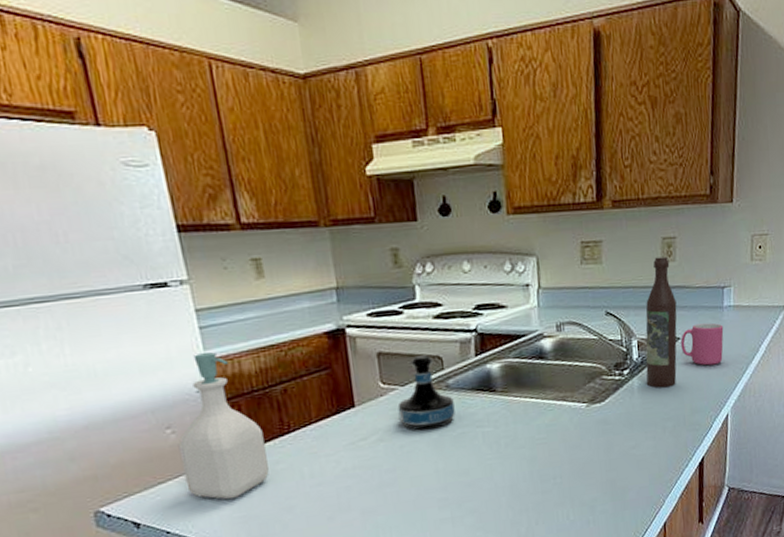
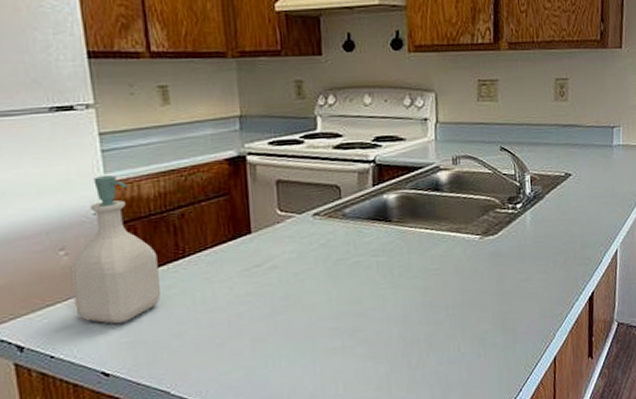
tequila bottle: present [397,355,455,431] -> none [294,184,351,259]
wine bottle: present [645,256,677,389] -> none [538,96,569,223]
mug: present [681,323,724,366] -> none [572,160,613,202]

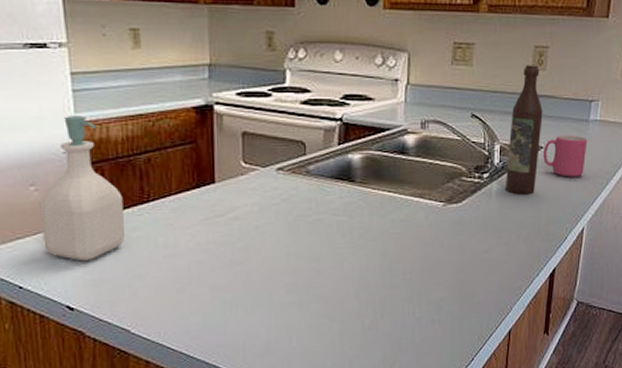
wine bottle: none [538,96,569,223] -> present [504,65,543,195]
mug: none [572,160,613,202] -> present [543,135,588,177]

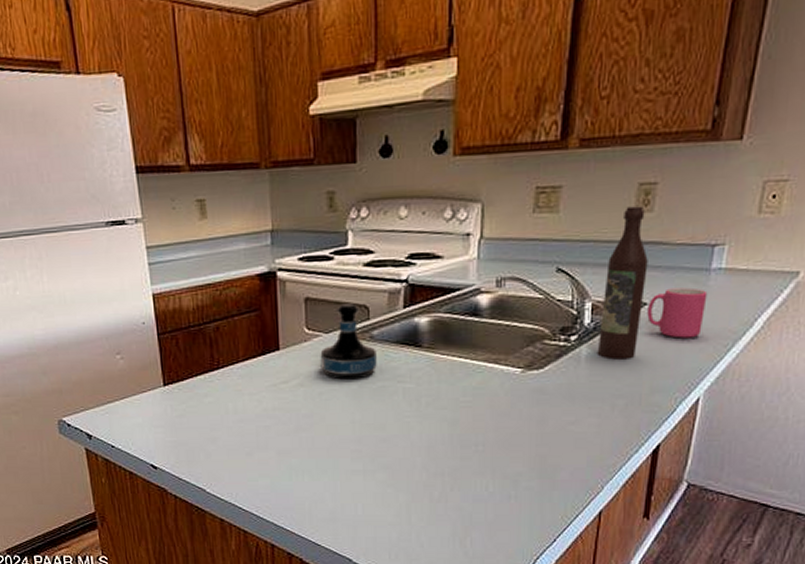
soap bottle: present [39,116,125,262] -> none [125,287,198,424]
tequila bottle: none [257,139,312,213] -> present [320,303,377,380]

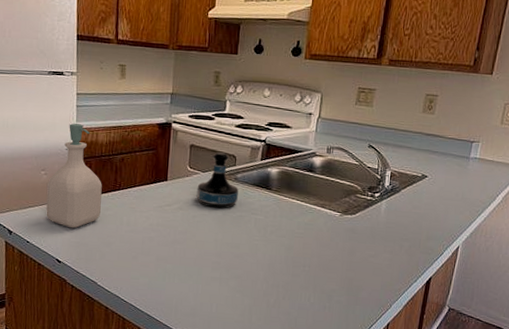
soap bottle: none [125,287,198,424] -> present [46,123,102,228]
wine bottle: present [597,206,648,360] -> none [392,109,430,214]
mug: present [647,287,708,339] -> none [427,167,467,204]

